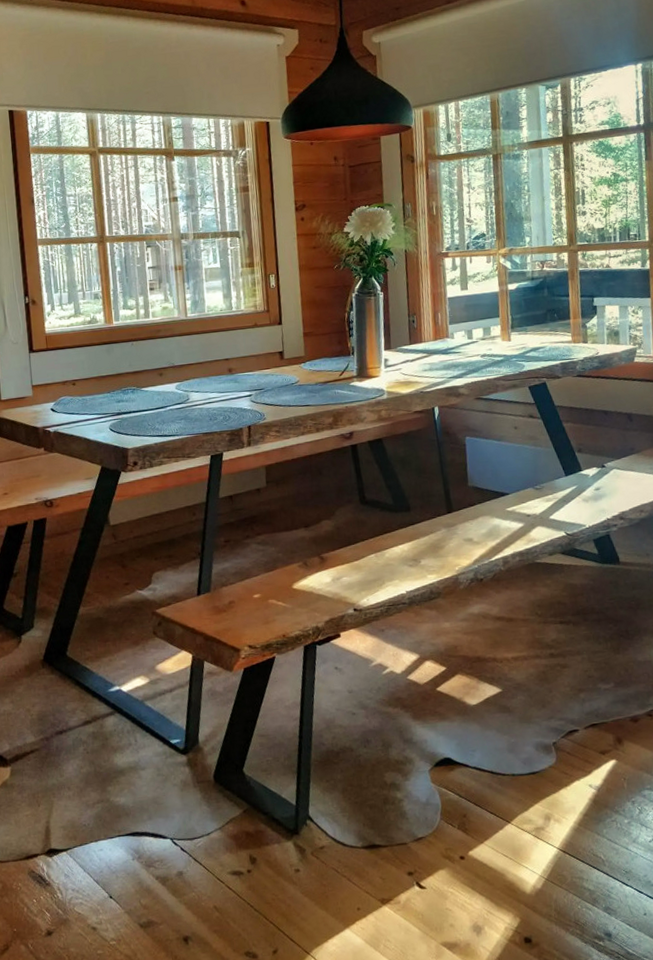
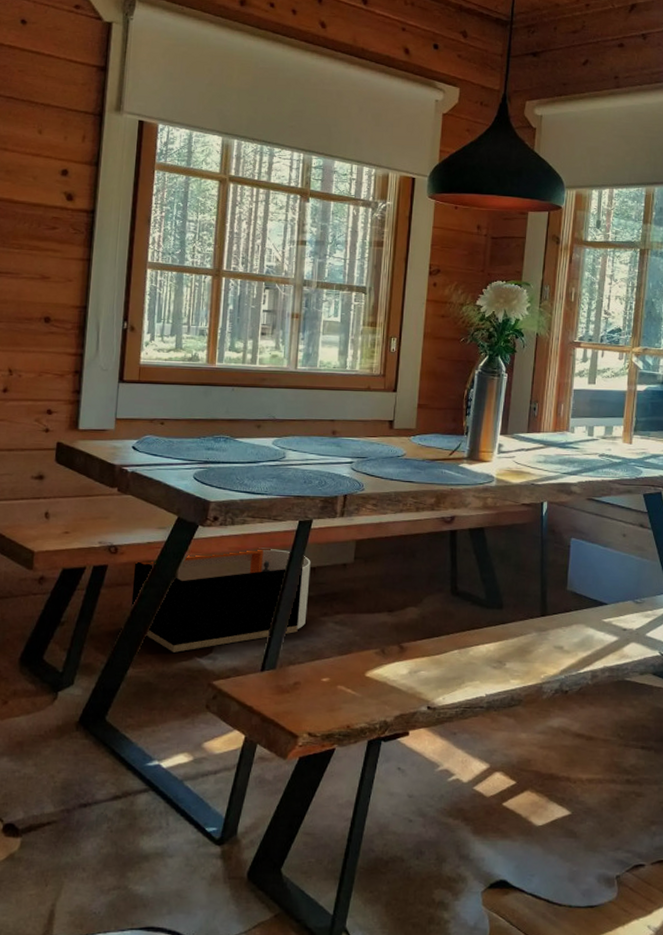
storage bin: none [69,483,231,589] -> present [131,547,311,653]

